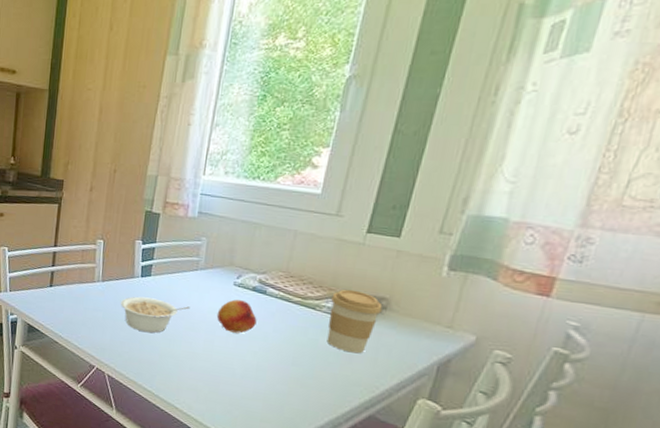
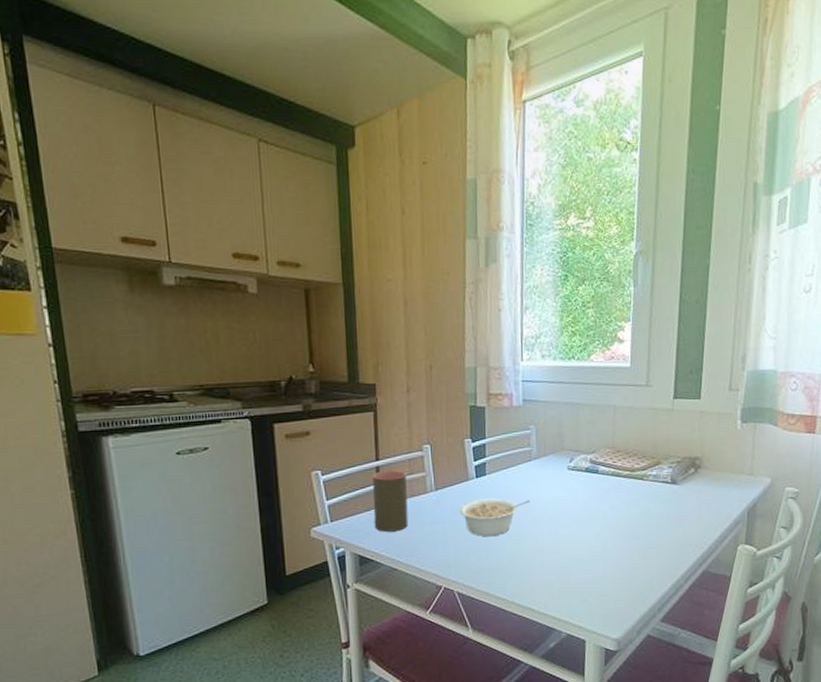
cup: none [44,256,79,310] -> present [372,470,409,532]
fruit: present [216,299,257,334] -> none [556,483,594,518]
coffee cup: present [326,289,383,354] -> none [655,454,697,515]

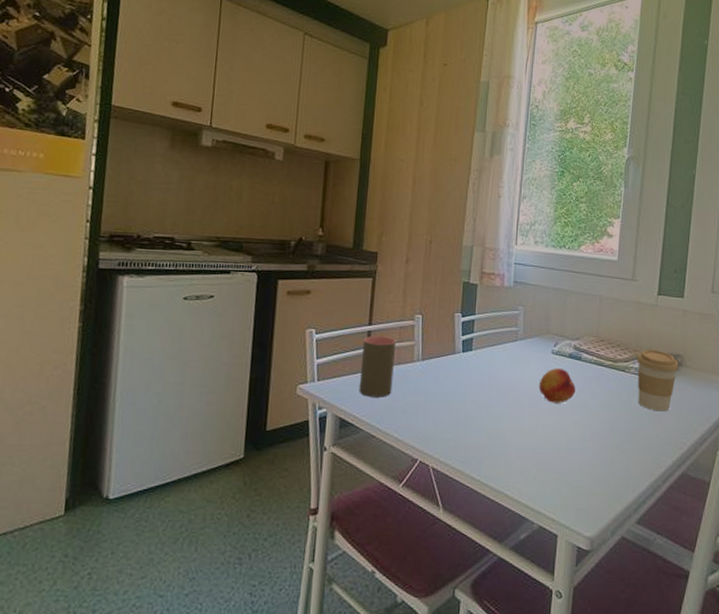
legume: present [459,498,530,537] -> none [443,373,513,413]
fruit: none [556,483,594,518] -> present [538,368,576,404]
coffee cup: none [655,454,697,515] -> present [637,349,679,412]

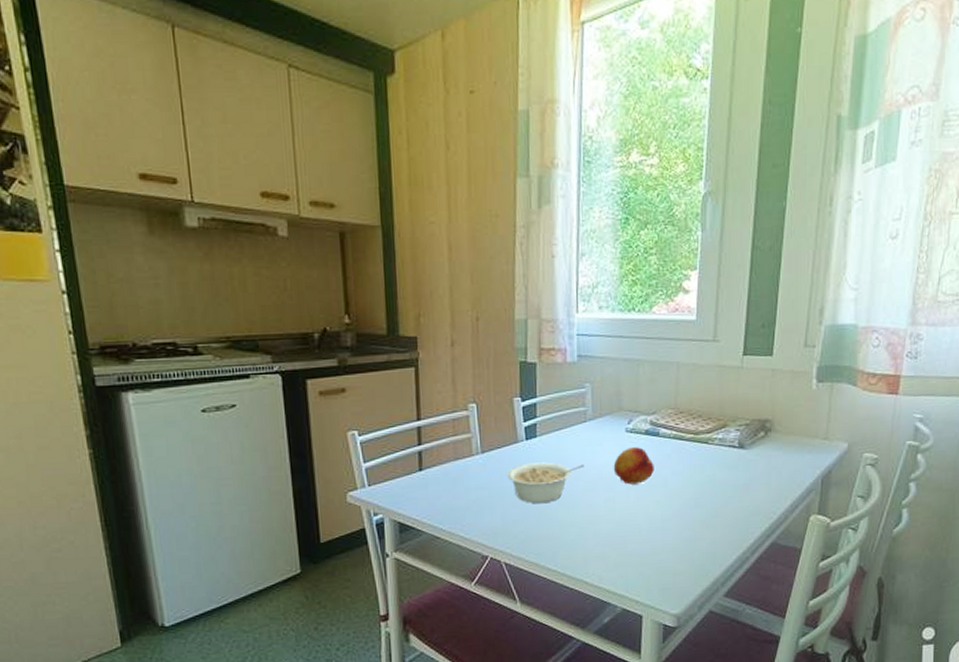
cup: present [359,336,397,397] -> none [413,431,452,498]
legume: none [443,373,513,413] -> present [507,462,584,504]
coffee cup: present [637,349,679,412] -> none [721,416,767,482]

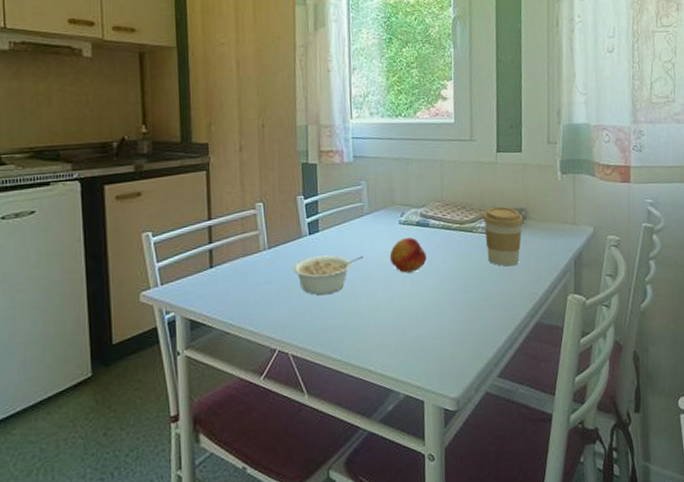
coffee cup: none [721,416,767,482] -> present [483,206,524,267]

